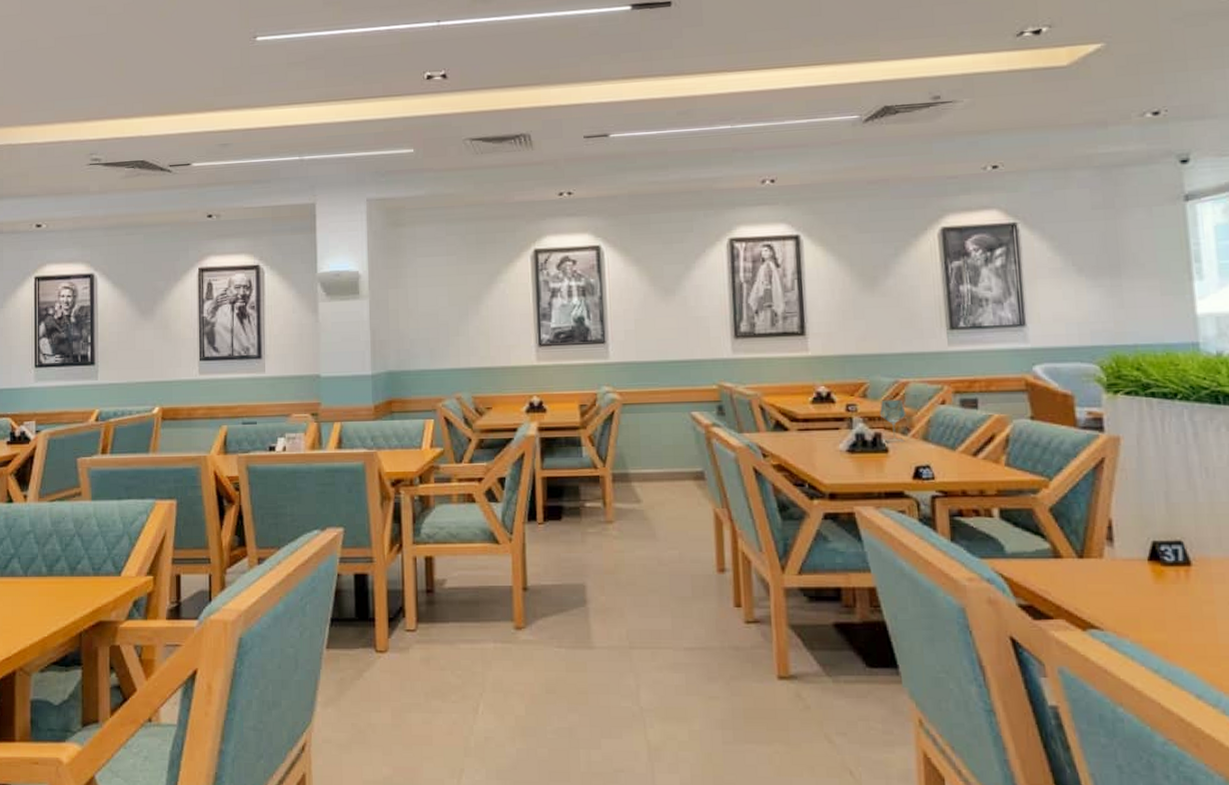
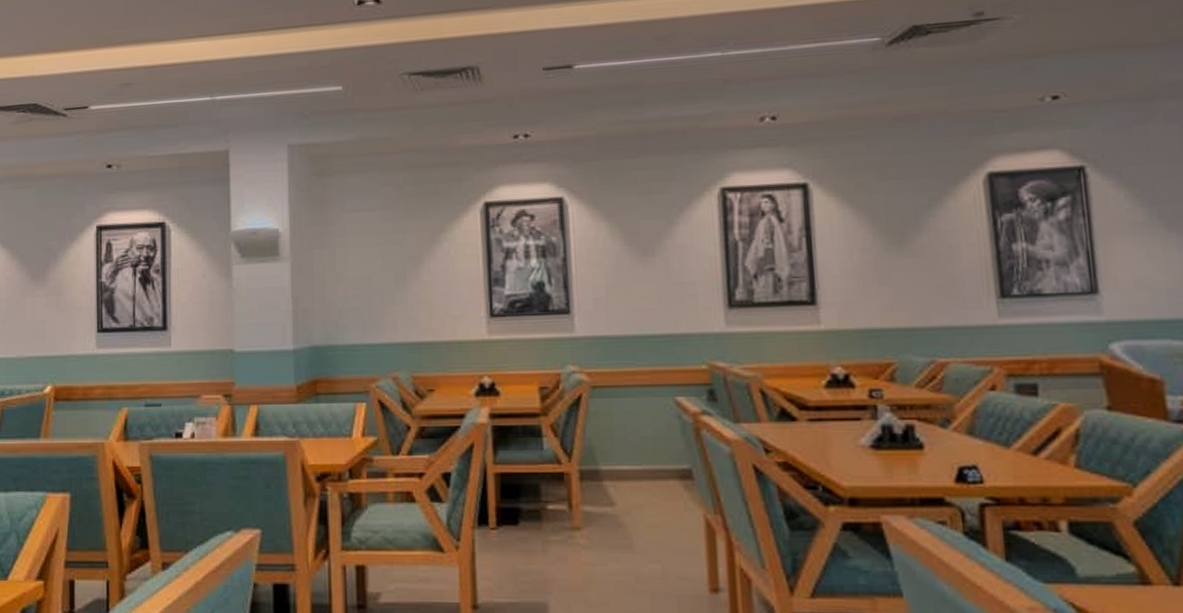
wine glass: present [880,399,906,444] -> none [912,383,946,438]

